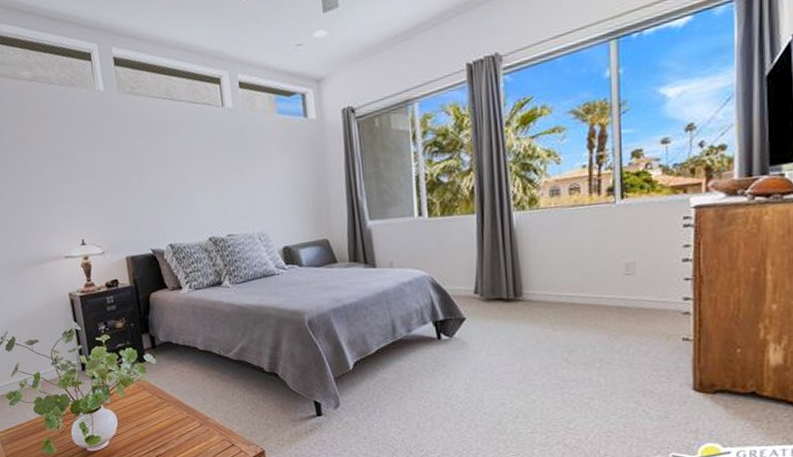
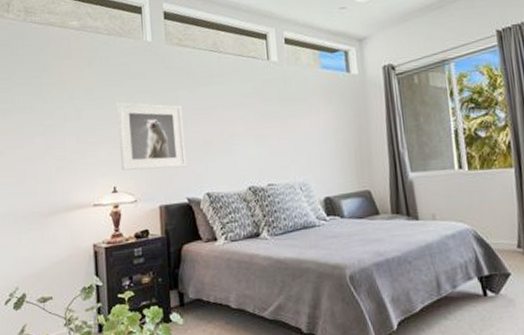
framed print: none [76,155,149,224] -> present [117,102,187,171]

